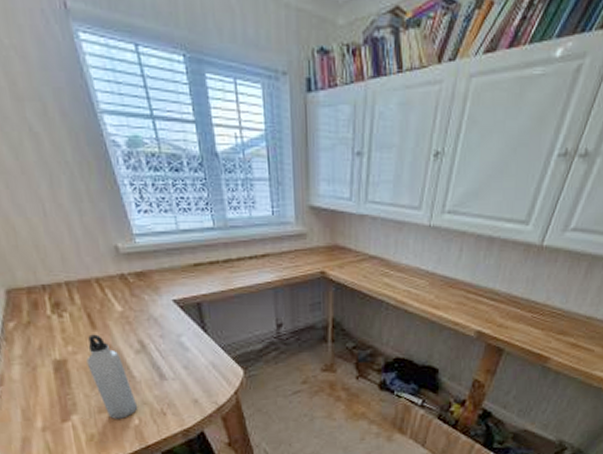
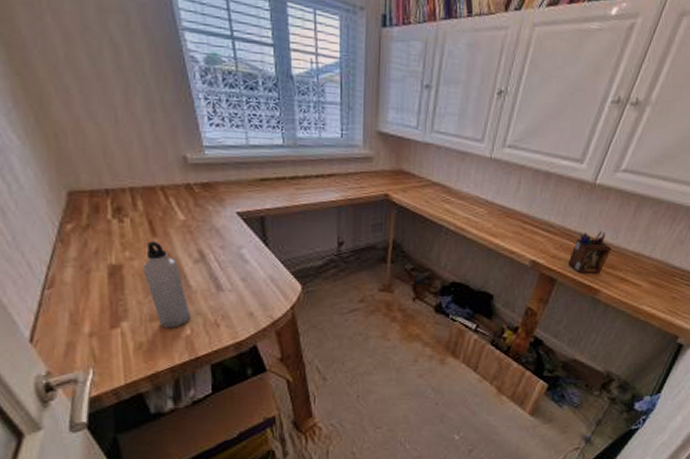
desk organizer: none [515,296,562,341] -> present [567,231,612,274]

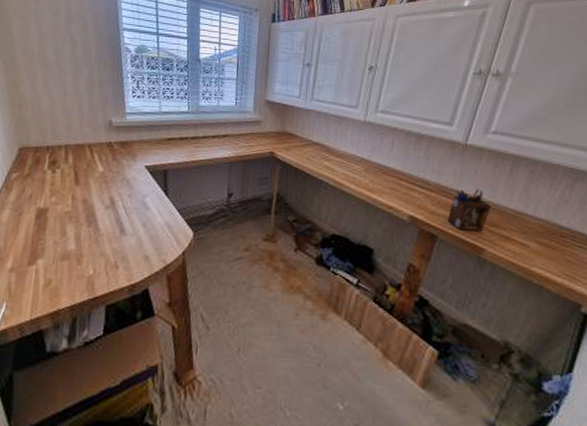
water bottle: present [143,241,192,328] -> none [63,189,96,268]

